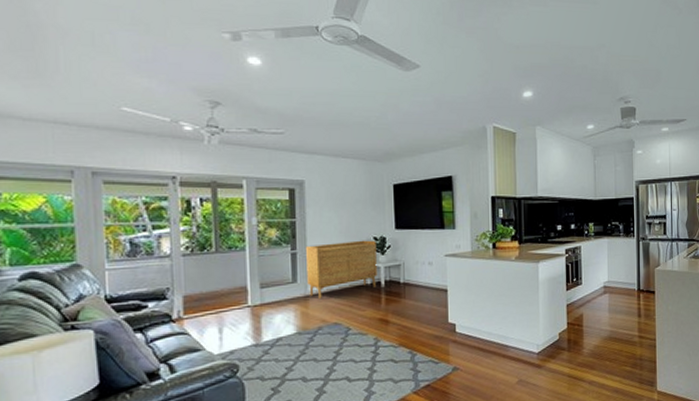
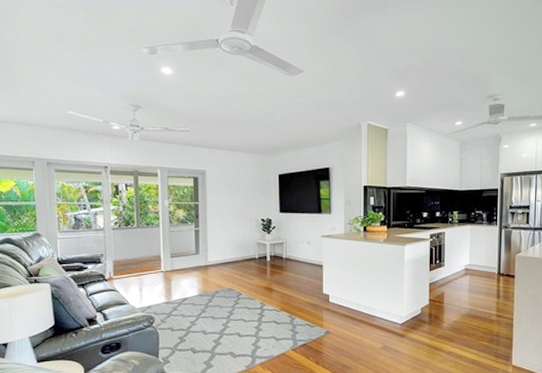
sideboard: present [306,240,377,300] -> none [207,221,264,269]

